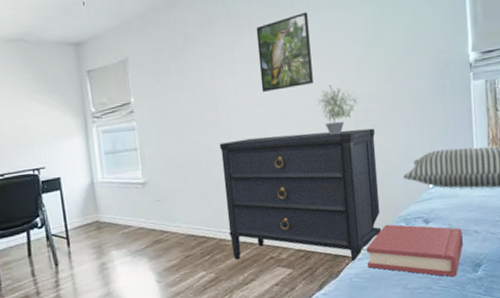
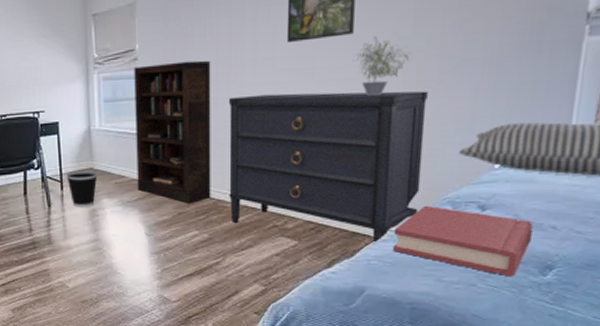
wastebasket: none [72,224,105,263] -> present [66,171,98,207]
bookcase: none [131,110,214,247] -> present [134,60,211,204]

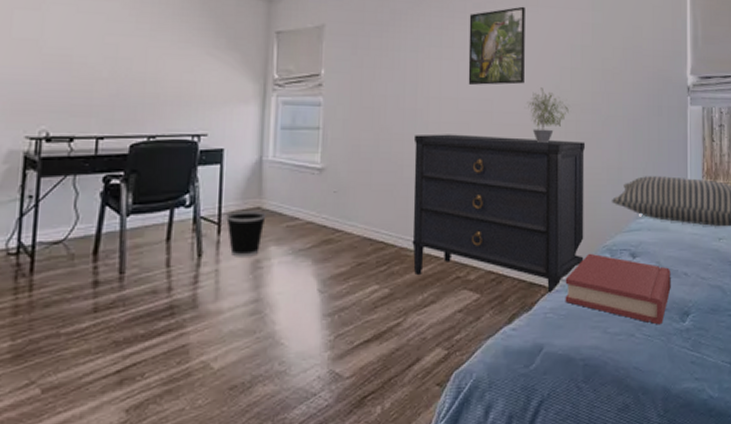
bookcase: present [134,60,211,204] -> none [312,92,398,253]

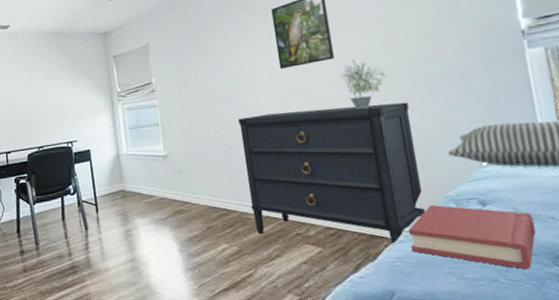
wastebasket: present [226,211,266,257] -> none [100,193,129,229]

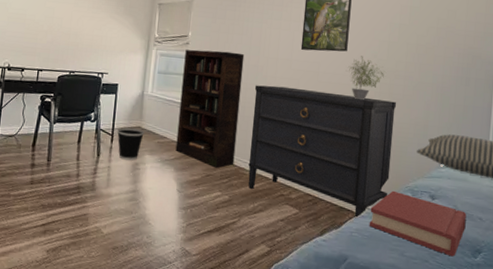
wastebasket: none [100,193,129,229] -> present [117,128,144,161]
bookcase: none [153,88,235,219] -> present [175,49,245,168]

